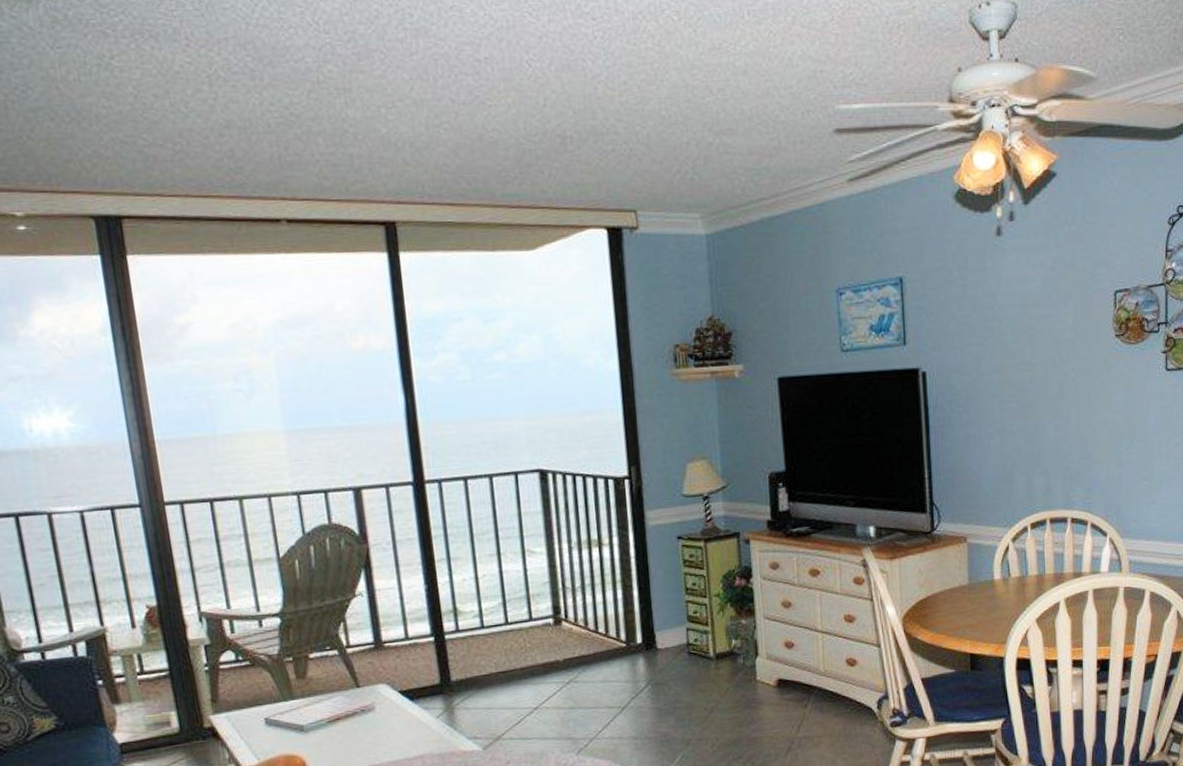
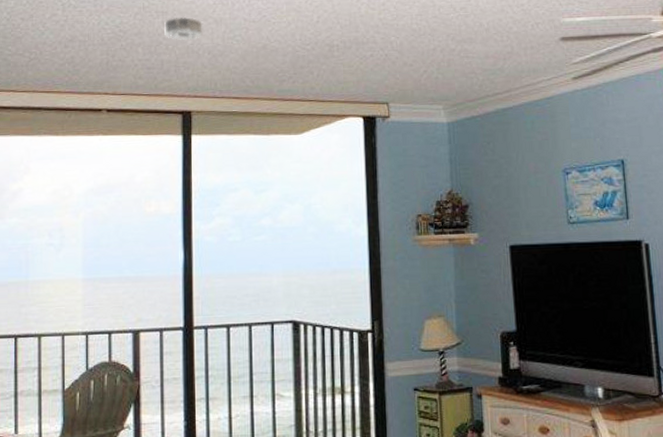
smoke detector: none [348,96,400,129] -> present [164,16,202,41]

